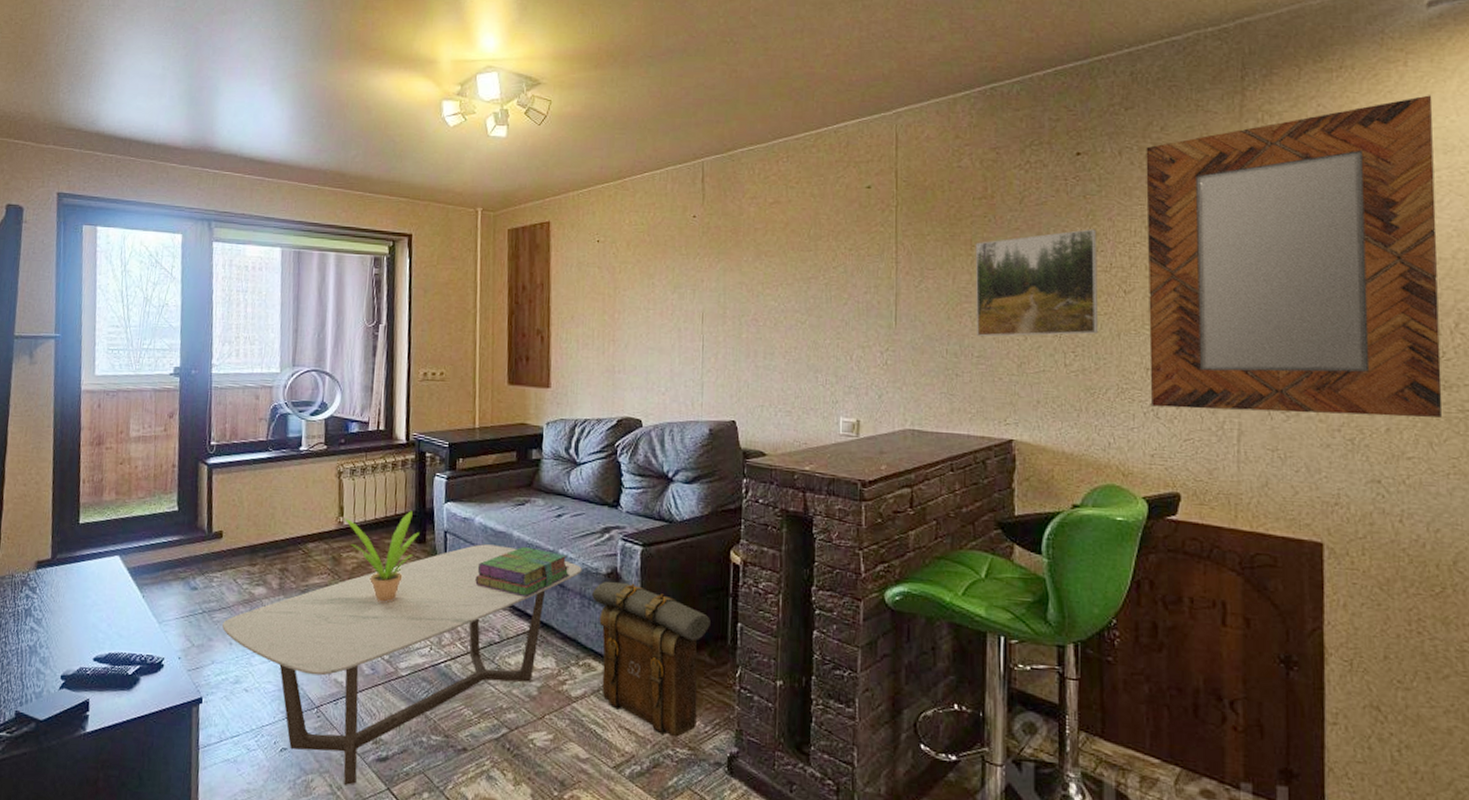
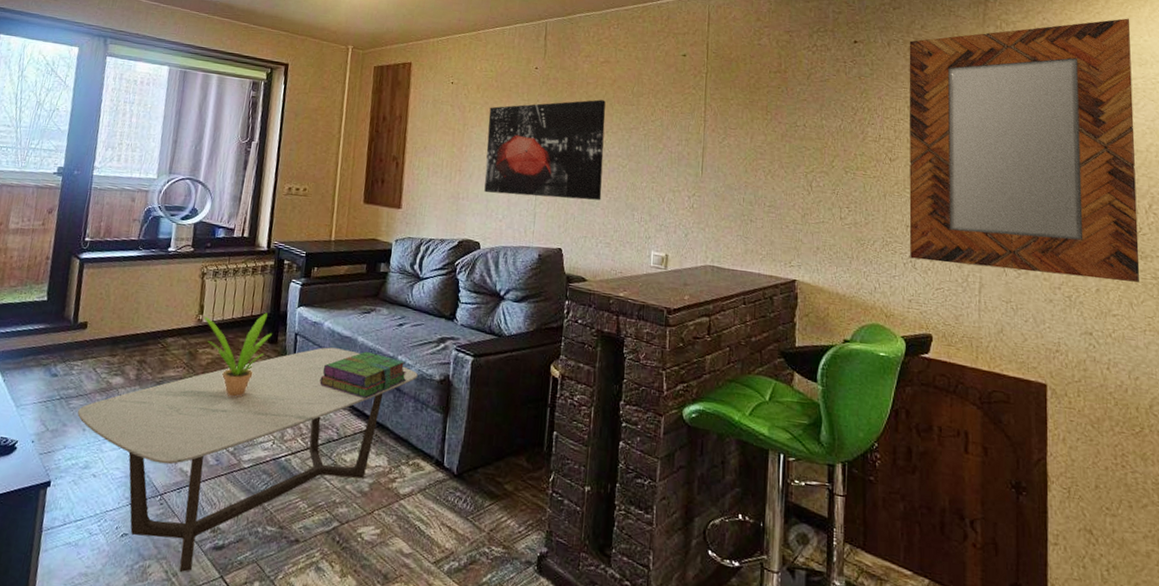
backpack: present [592,581,710,737] -> none [425,387,530,536]
wall art: none [642,247,779,364] -> present [484,99,606,201]
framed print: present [975,229,1099,337] -> none [768,105,869,194]

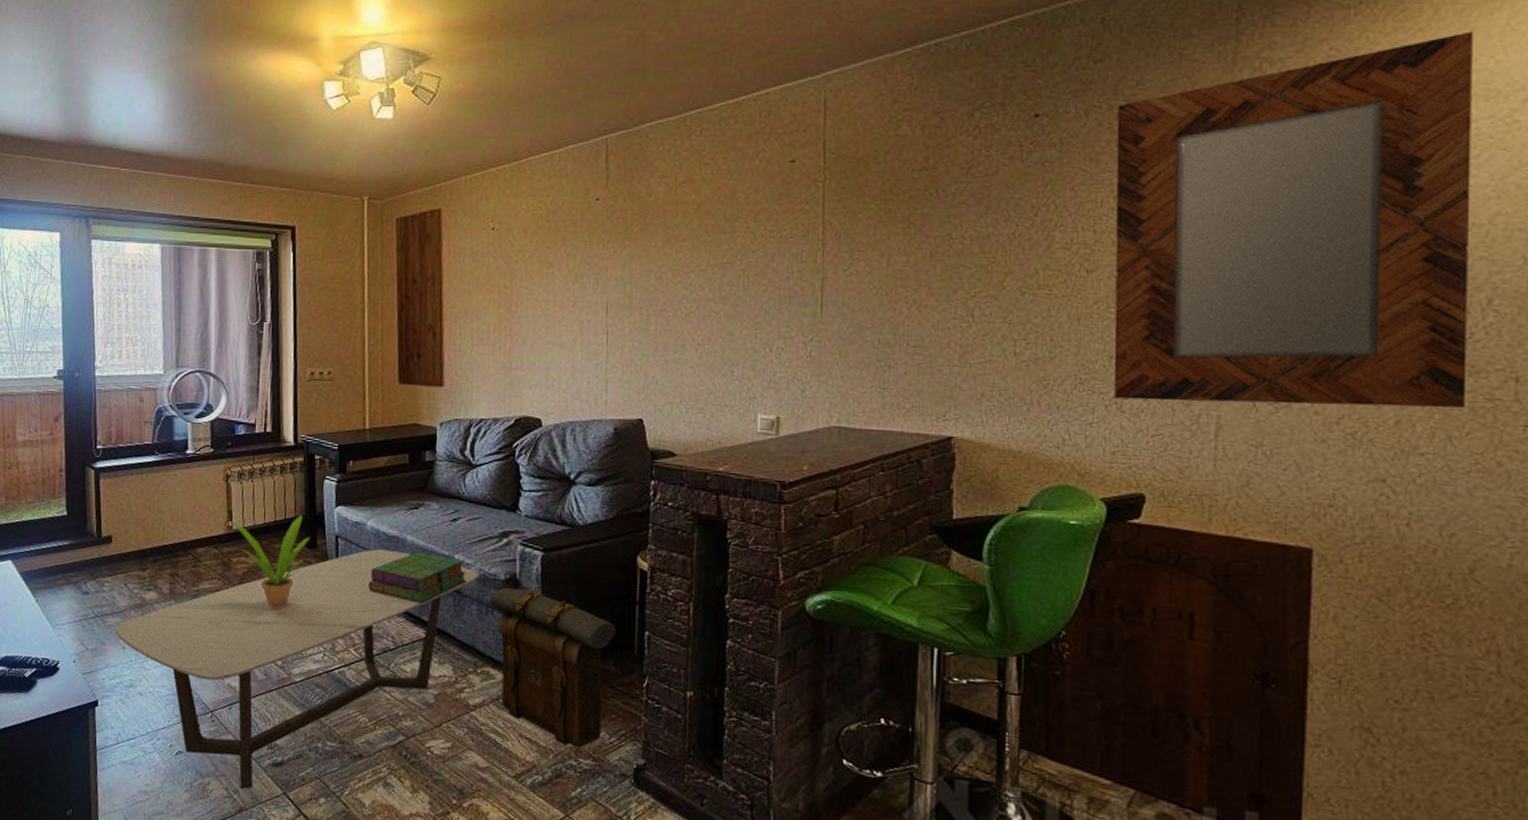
backpack: none [425,387,530,536] -> present [490,587,616,748]
wall art: present [484,99,606,201] -> none [541,231,690,360]

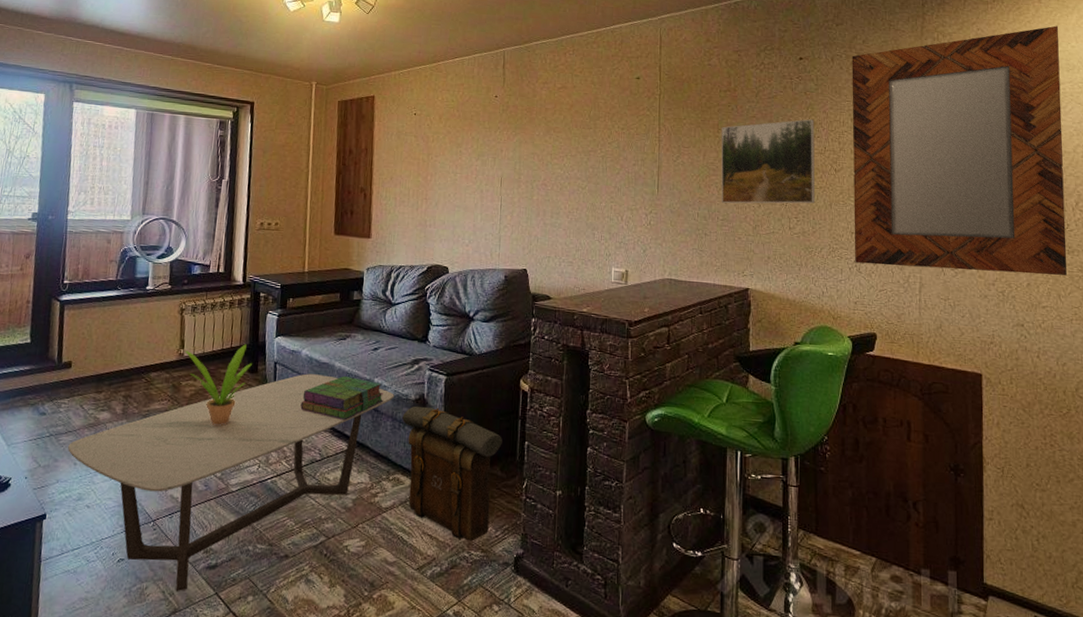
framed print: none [912,201,1056,325] -> present [721,119,816,204]

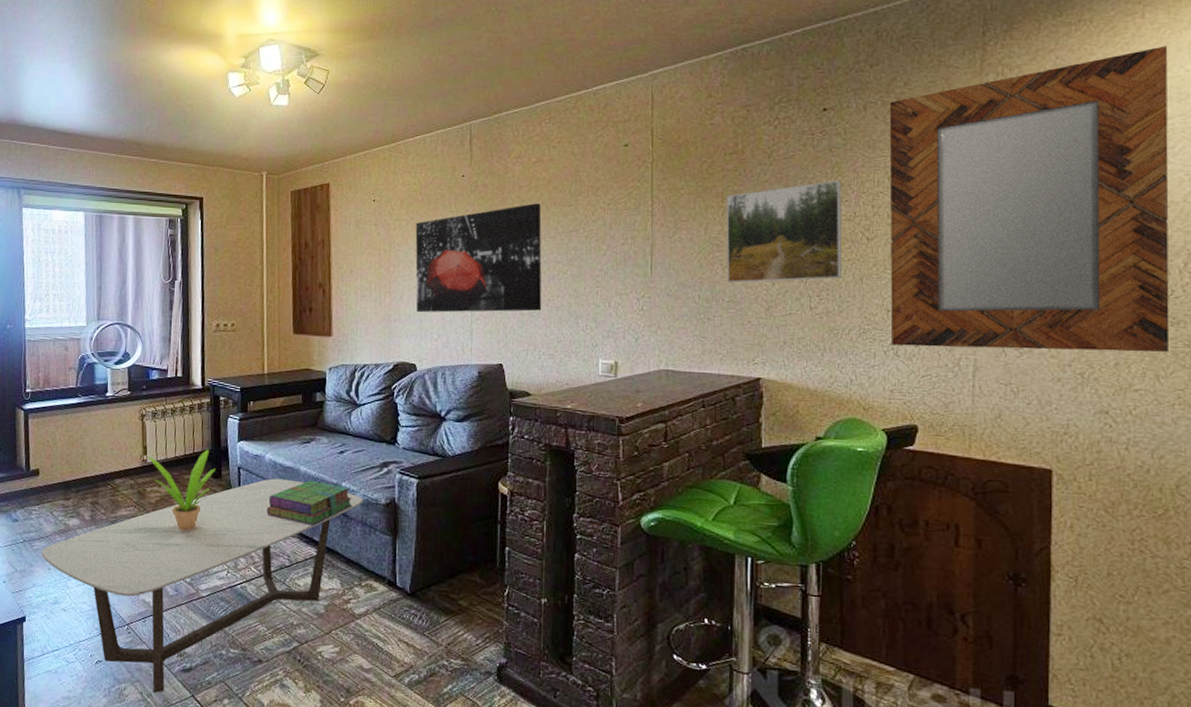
backpack: present [402,406,502,541] -> none [373,510,481,650]
wall art: none [450,124,564,222] -> present [415,203,542,313]

